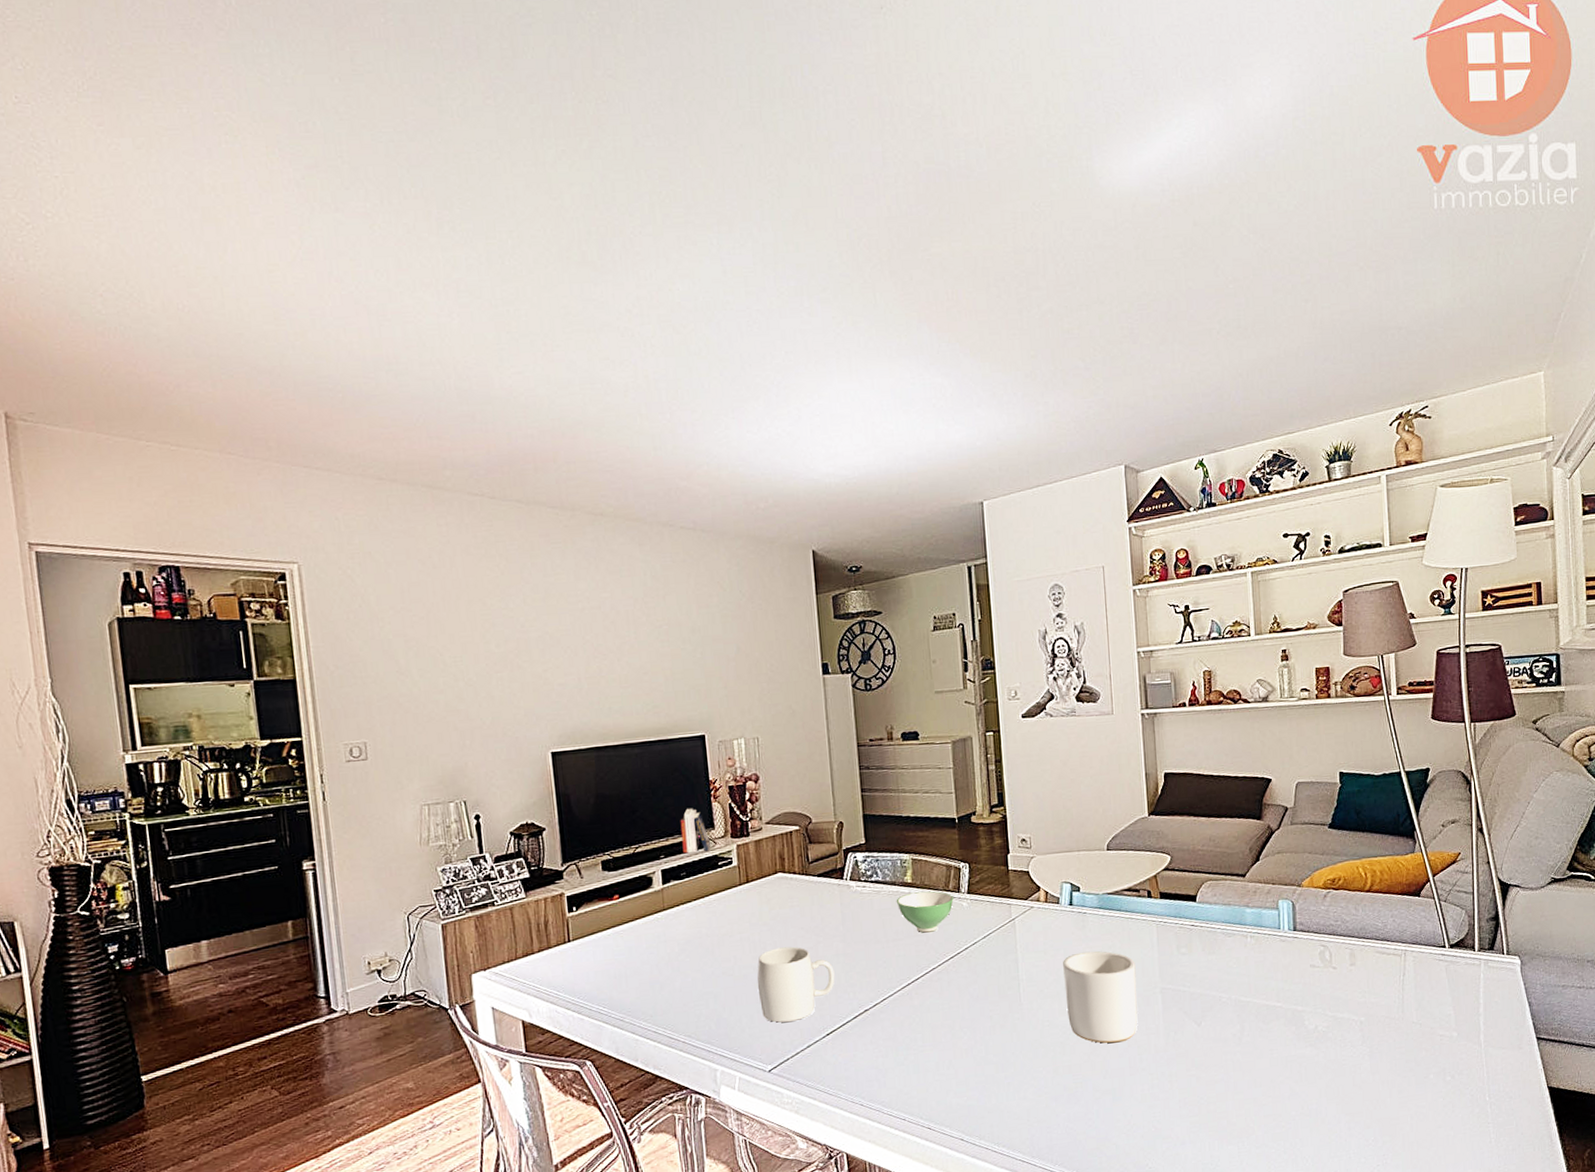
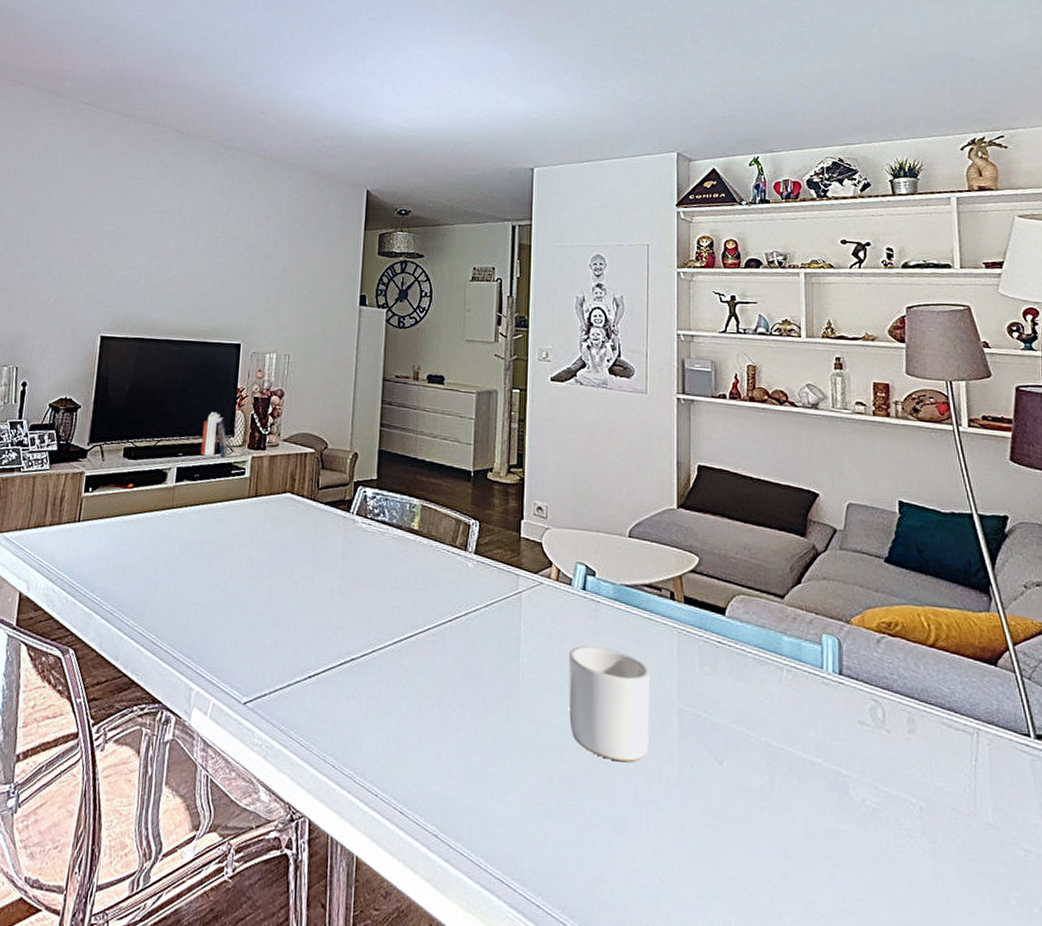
mug: present [757,946,835,1023] -> none [247,571,327,655]
bowl: present [896,891,954,933] -> none [399,541,459,588]

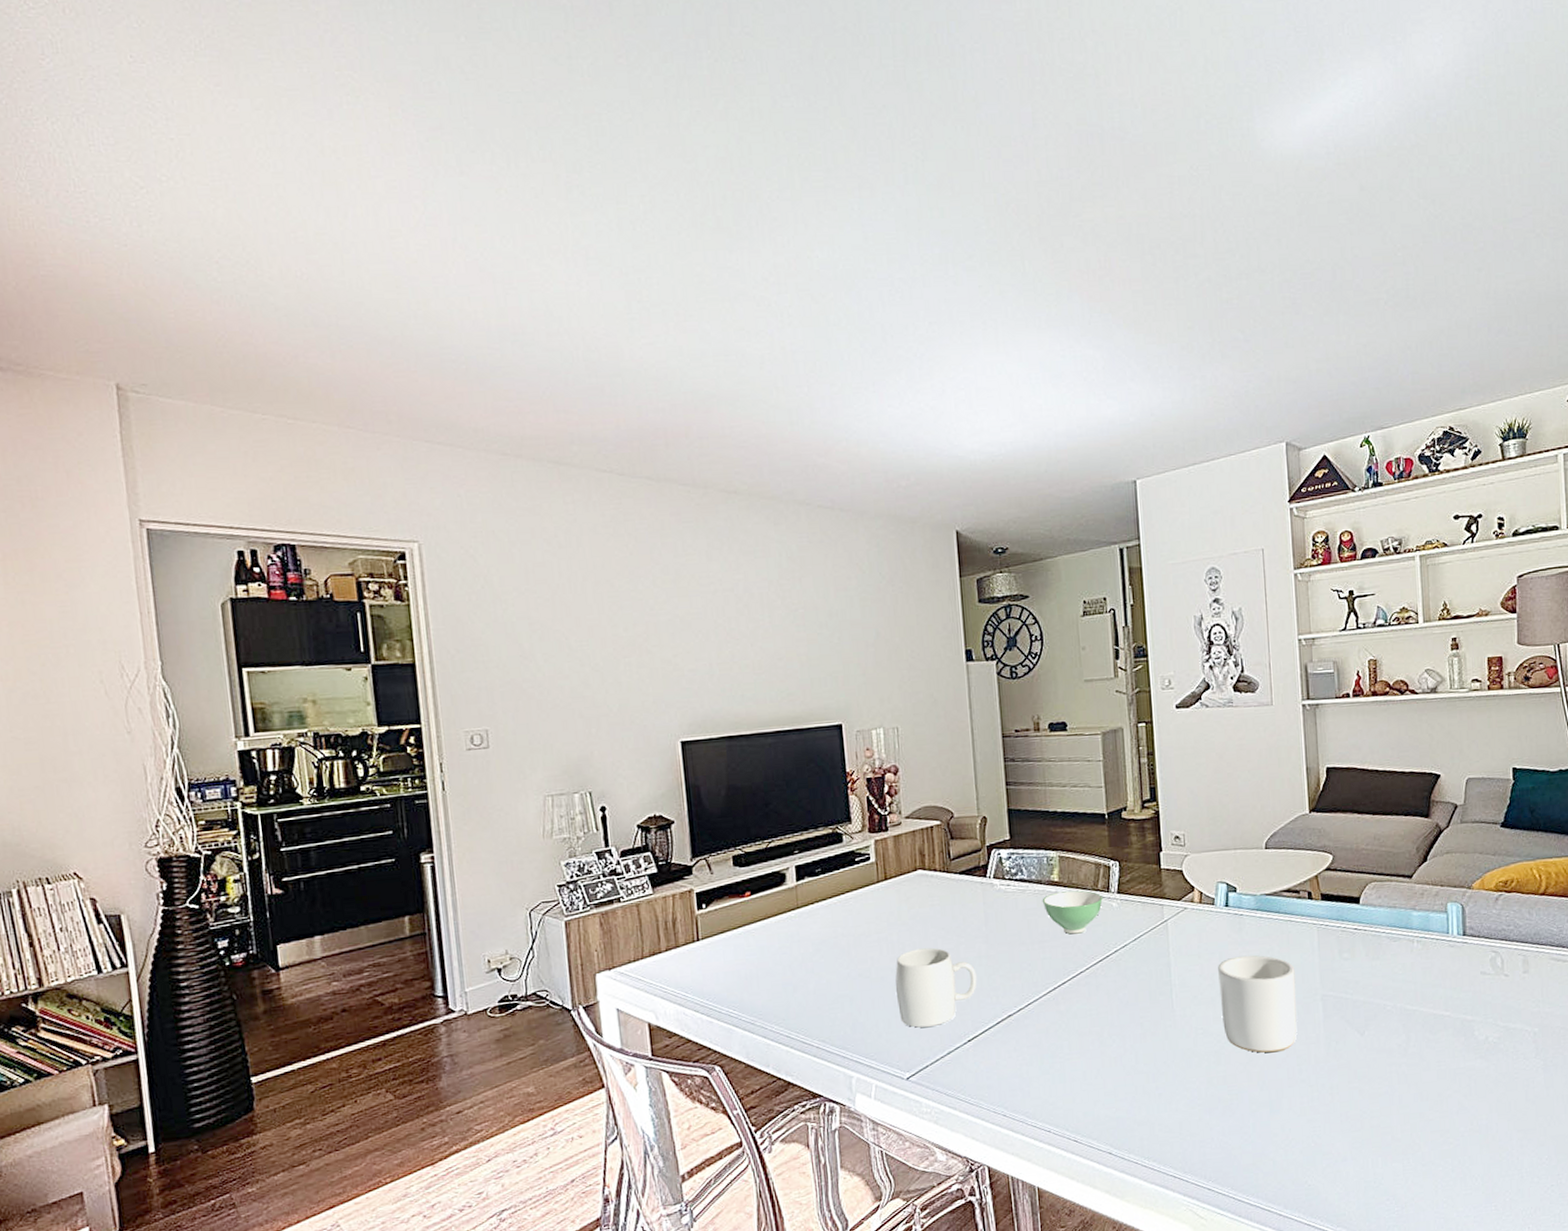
books: present [200,411,228,458] -> none [815,800,848,849]
mug: none [247,571,327,655] -> present [895,947,977,1028]
bowl: none [399,541,459,588] -> present [1042,890,1103,935]

